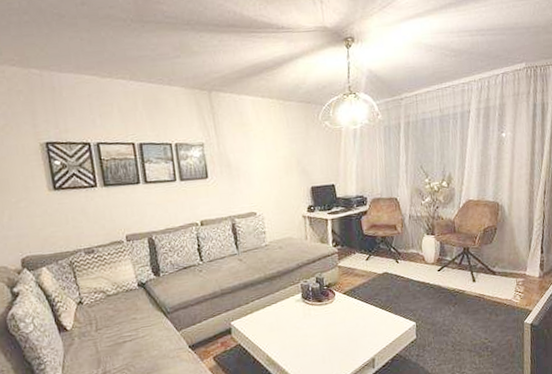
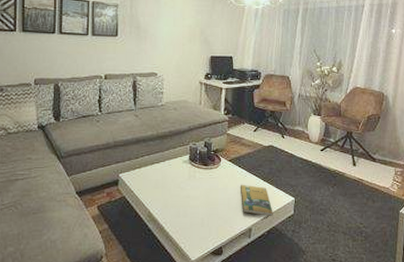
booklet: none [358,315,396,345] -> present [241,184,273,217]

